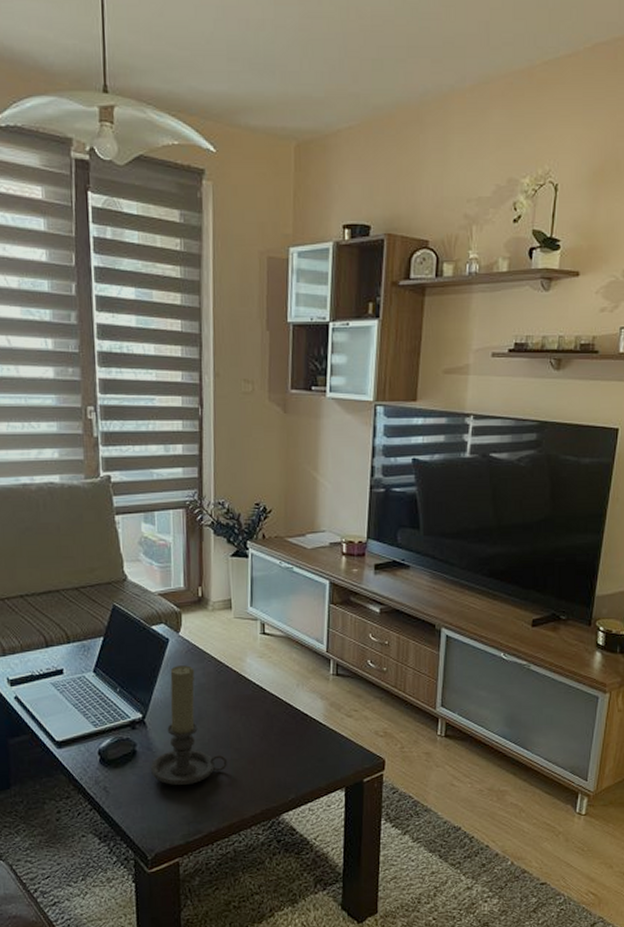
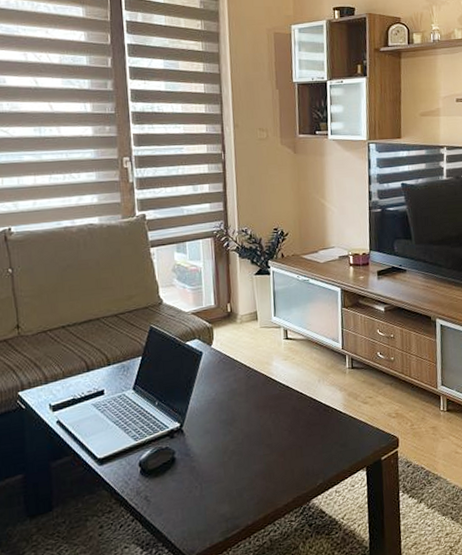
candle holder: present [150,665,228,786] -> none [188,374,261,486]

